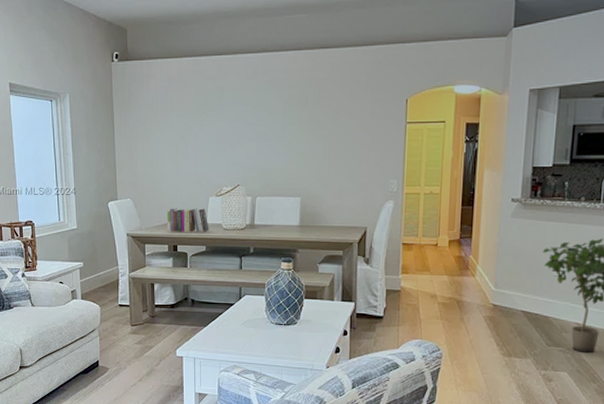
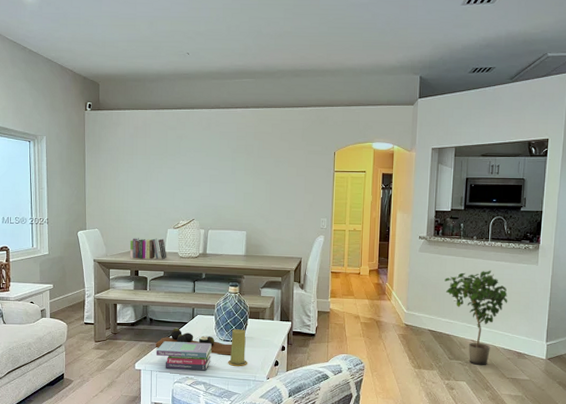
decorative tray: none [199,310,285,341] -> present [156,328,232,355]
books: none [199,325,262,358] -> present [156,341,212,371]
candle: none [281,311,303,353] -> present [228,329,247,366]

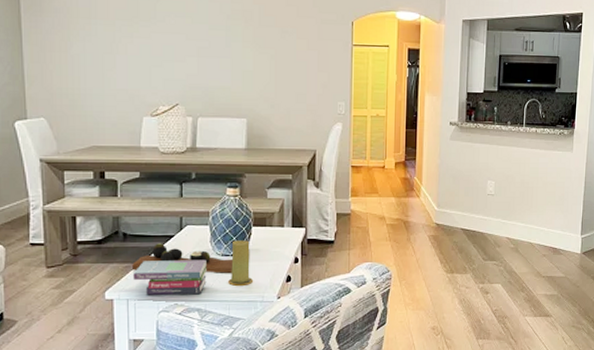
books: present [129,238,167,260] -> none [90,129,144,157]
potted plant: present [445,270,508,365] -> none [478,159,543,264]

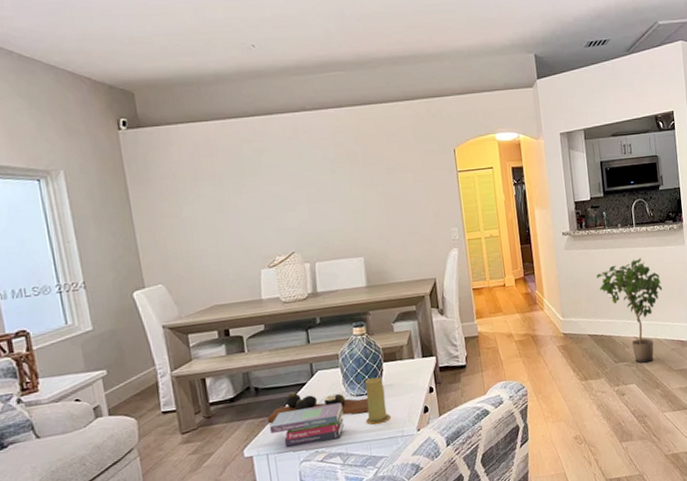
potted plant: none [478,159,543,264] -> present [596,258,663,363]

